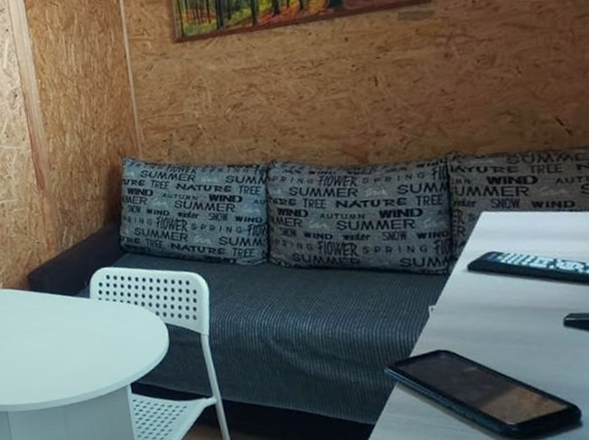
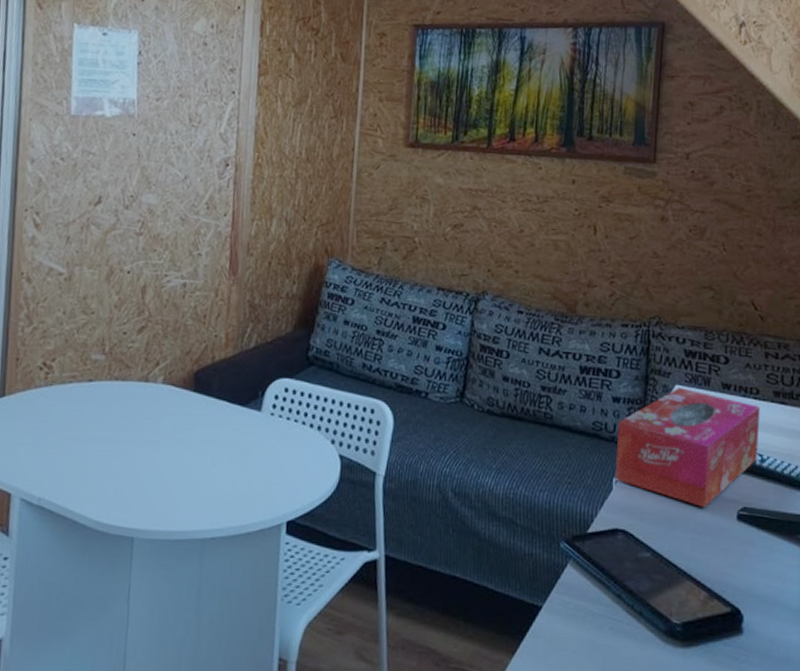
tissue box: none [426,213,580,320] -> present [615,387,760,508]

